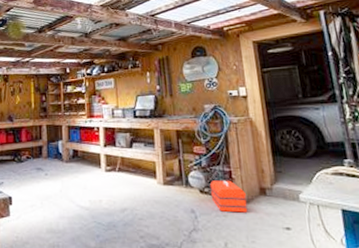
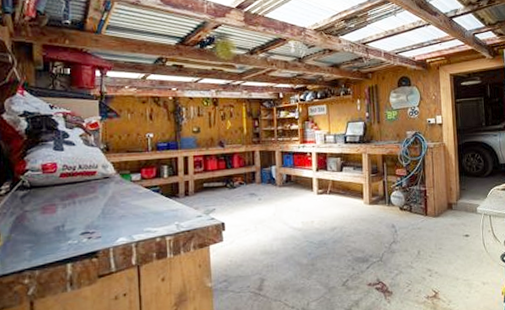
toolbox: present [209,180,248,213] -> none [408,198,437,225]

